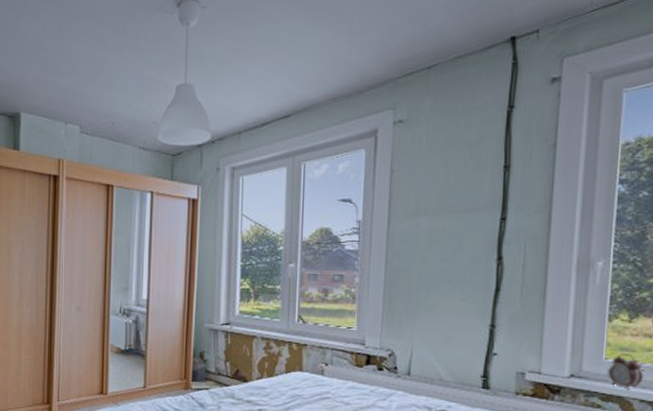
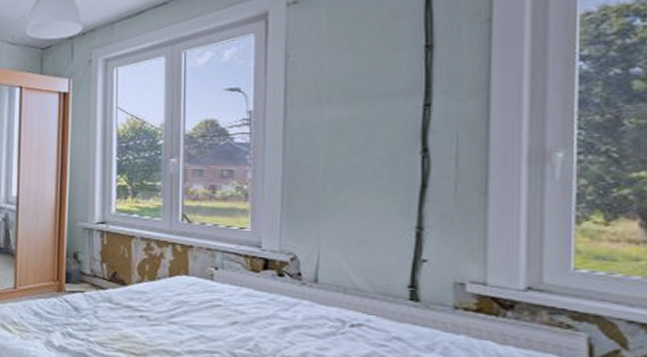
alarm clock: present [608,353,644,389] -> none [579,263,631,307]

